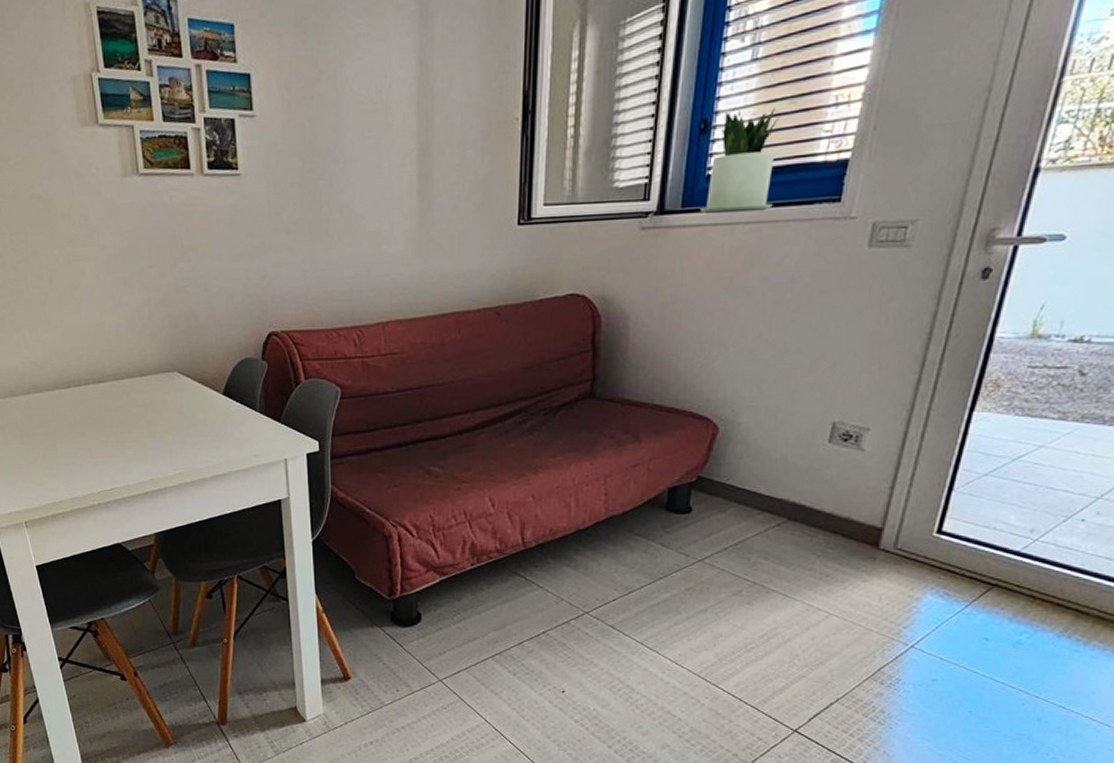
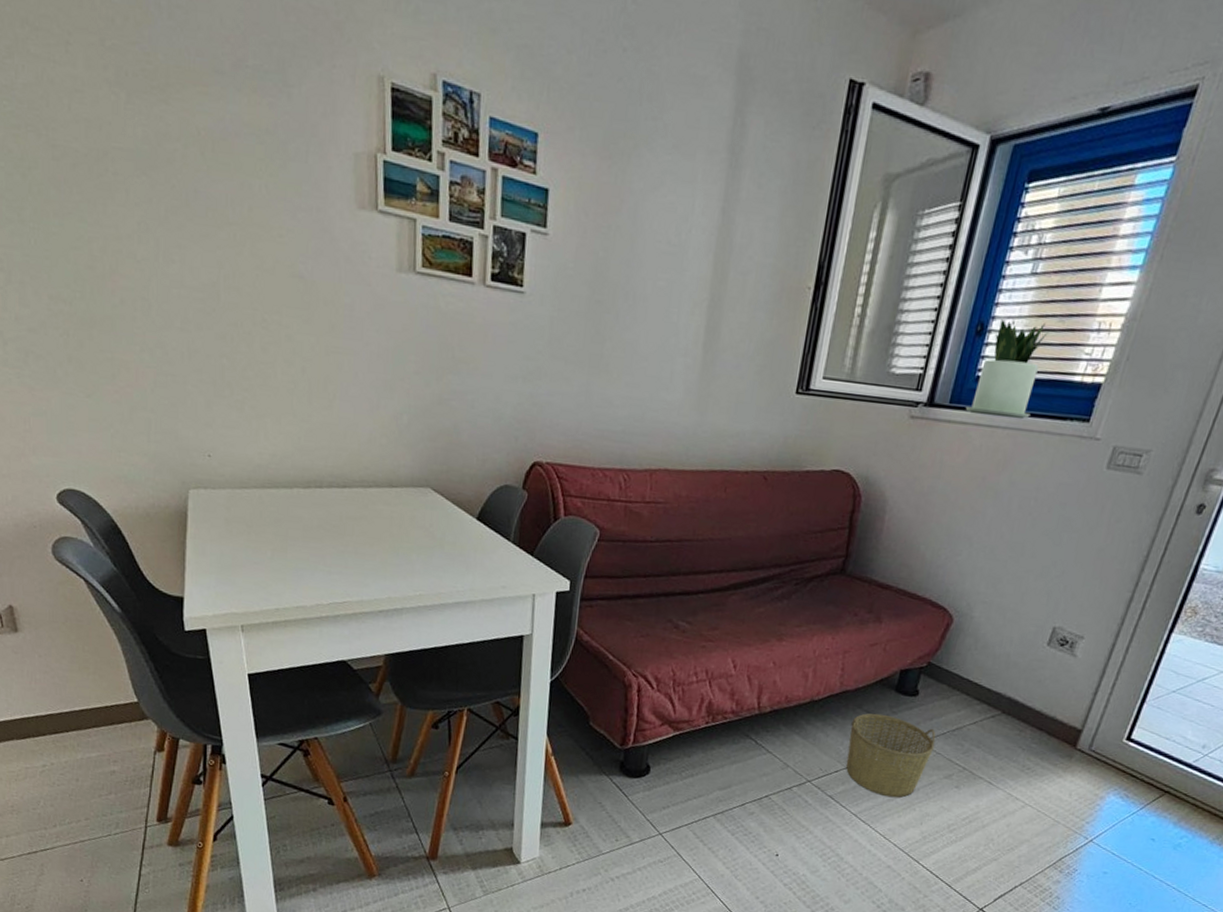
basket: none [623,535,718,621] -> present [846,713,936,798]

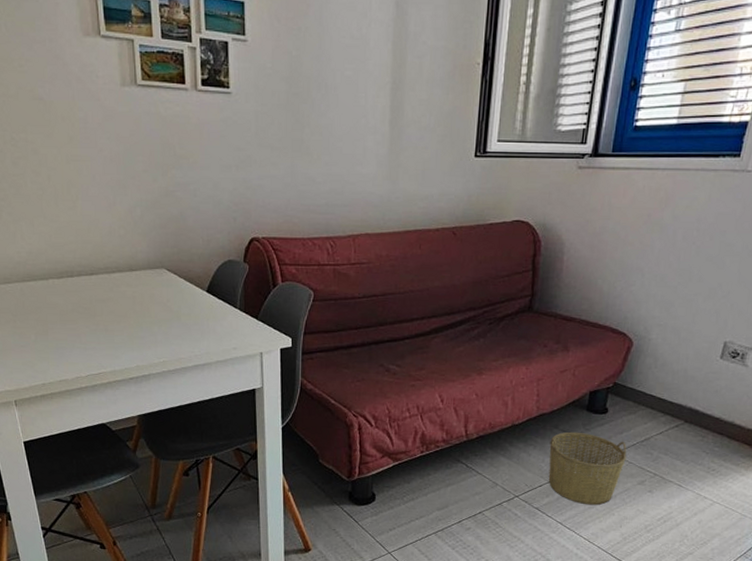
planter: present [965,319,1048,420] -> none [627,73,695,160]

